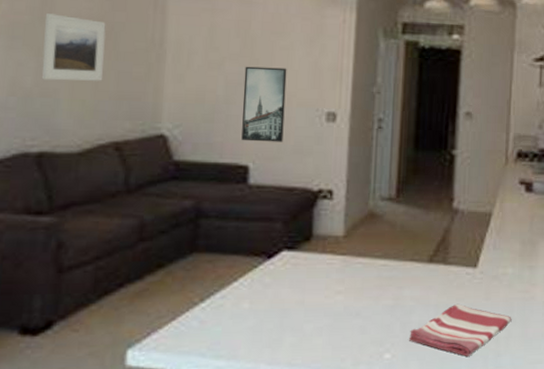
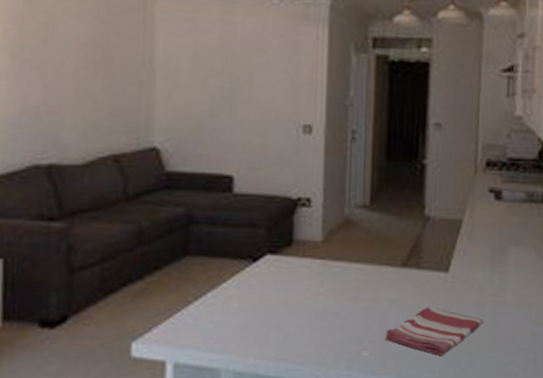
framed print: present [41,13,106,81] -> none [47,38,102,99]
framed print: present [241,66,287,142] -> none [226,82,266,154]

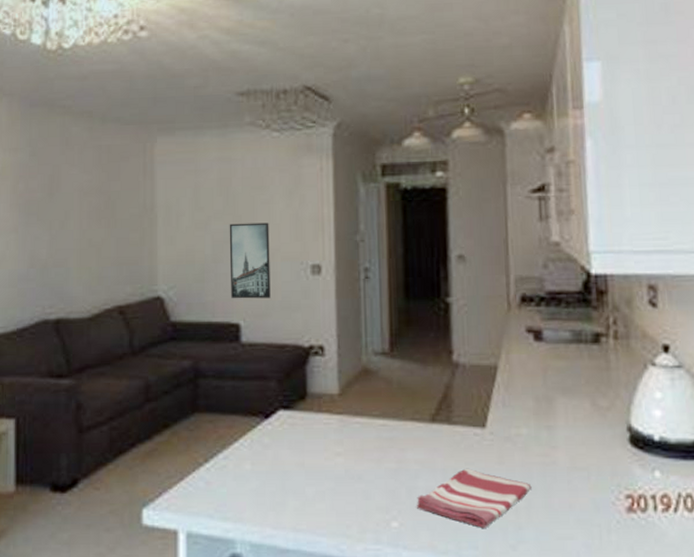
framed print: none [226,82,266,154] -> present [229,222,271,299]

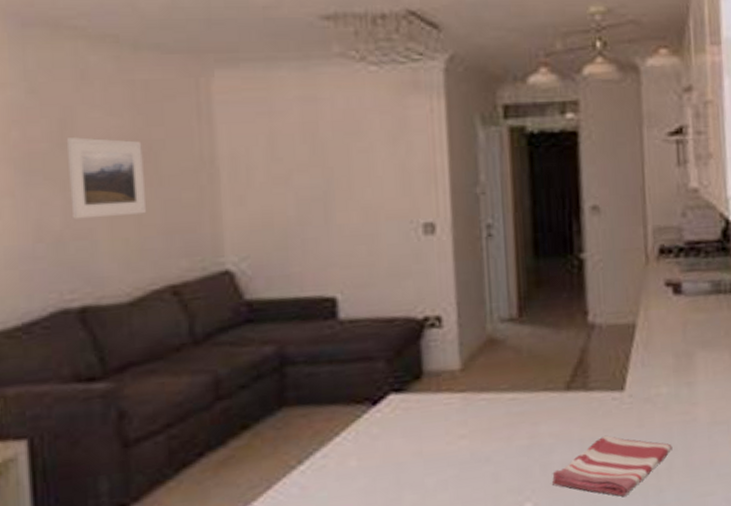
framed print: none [53,189,105,251] -> present [66,137,147,219]
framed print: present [229,222,271,299] -> none [317,175,374,268]

